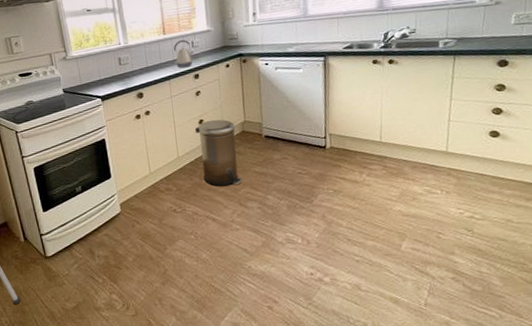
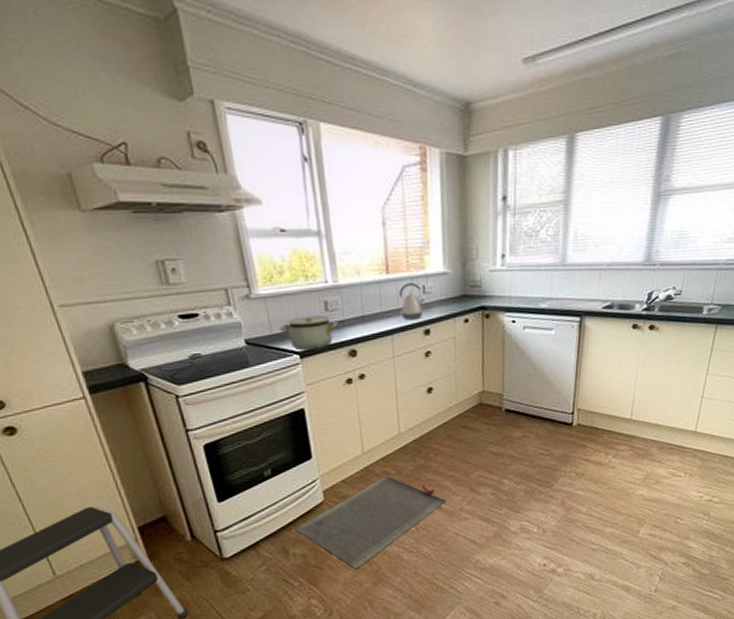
saucepan: none [86,68,130,96] -> present [279,315,339,351]
door mat: none [99,192,219,271] -> present [295,476,446,570]
pedal bin: present [194,119,244,187] -> none [421,387,477,470]

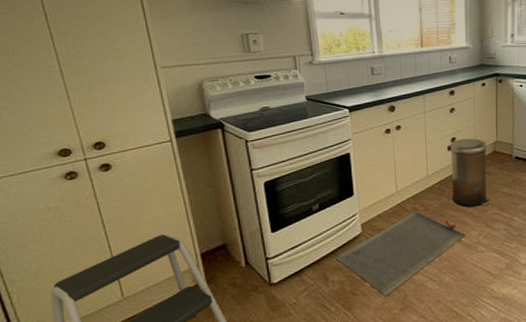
saucepan: present [279,315,339,351] -> none [334,78,382,106]
kettle: present [399,283,426,320] -> none [431,54,452,83]
pedal bin: none [421,387,477,470] -> present [446,138,492,208]

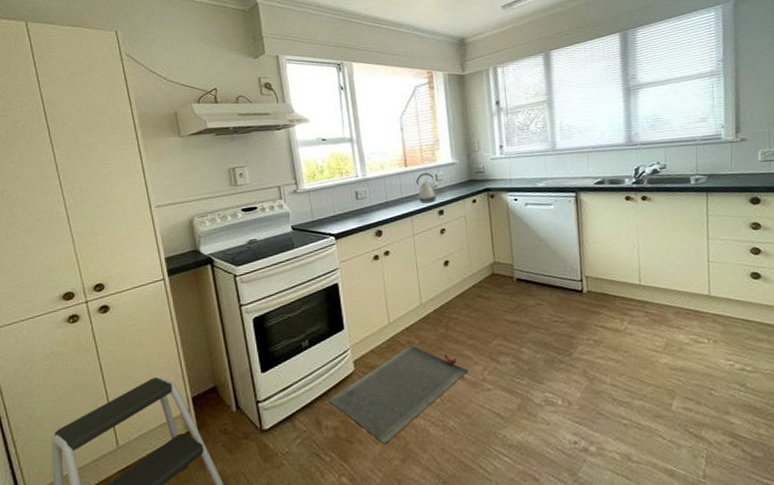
kettle: none [431,54,452,83] -> present [416,173,439,204]
pedal bin: present [446,138,492,208] -> none [439,260,495,339]

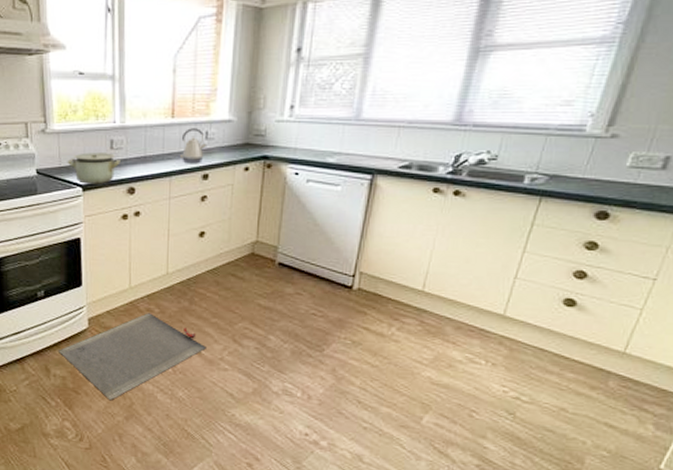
saucepan: none [319,203,367,233] -> present [67,152,122,185]

